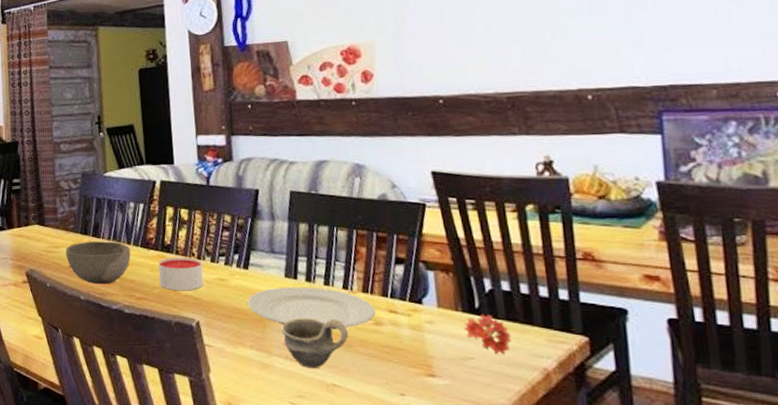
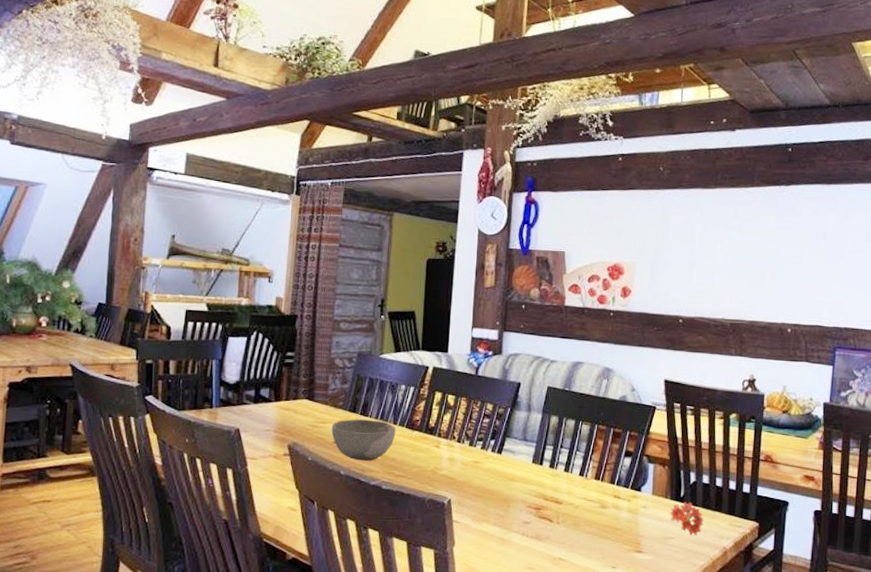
candle: present [158,257,203,291] -> none [419,439,461,471]
plate: present [247,287,376,330] -> none [496,471,603,511]
cup: present [281,317,349,369] -> none [522,499,579,545]

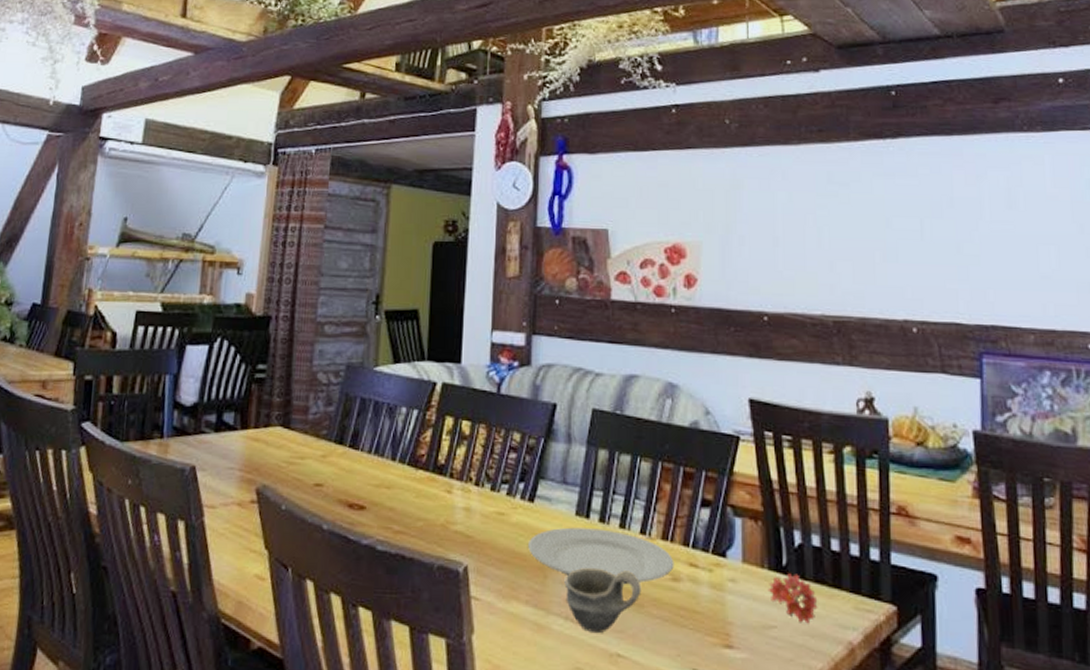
bowl: present [331,419,395,461] -> none [311,453,394,511]
plate: none [496,471,603,511] -> present [528,527,674,585]
cup: none [522,499,579,545] -> present [564,567,642,634]

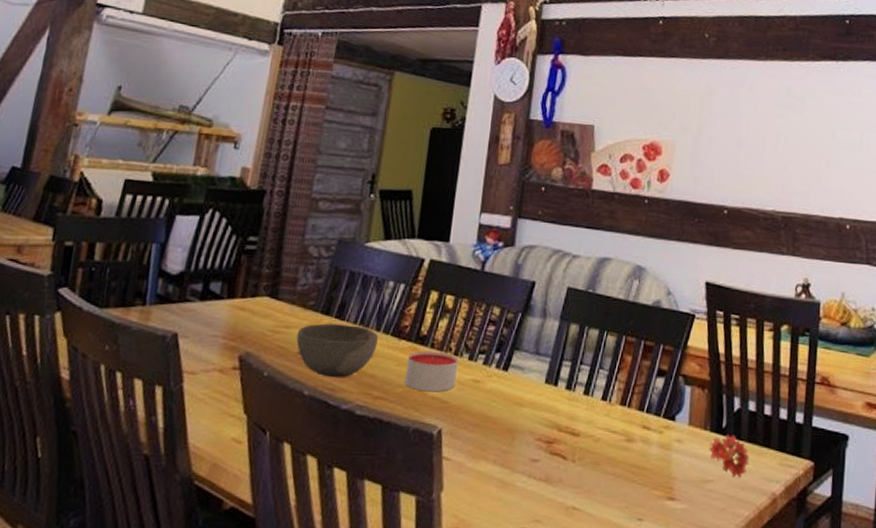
bowl: none [311,453,394,511] -> present [296,323,378,378]
candle: none [425,481,481,526] -> present [404,350,459,392]
plate: present [528,527,674,585] -> none [499,394,630,445]
cup: present [564,567,642,634] -> none [530,430,599,489]

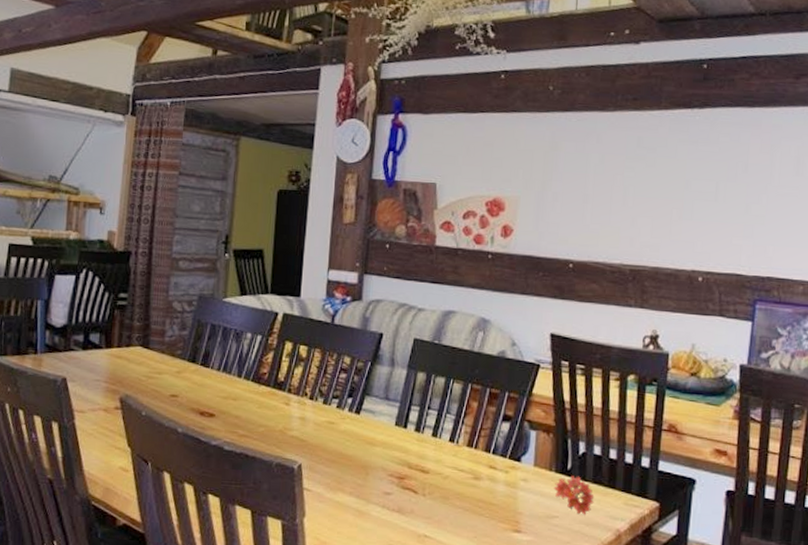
bowl: present [296,323,378,378] -> none [168,370,240,418]
candle: present [404,350,459,392] -> none [266,395,314,432]

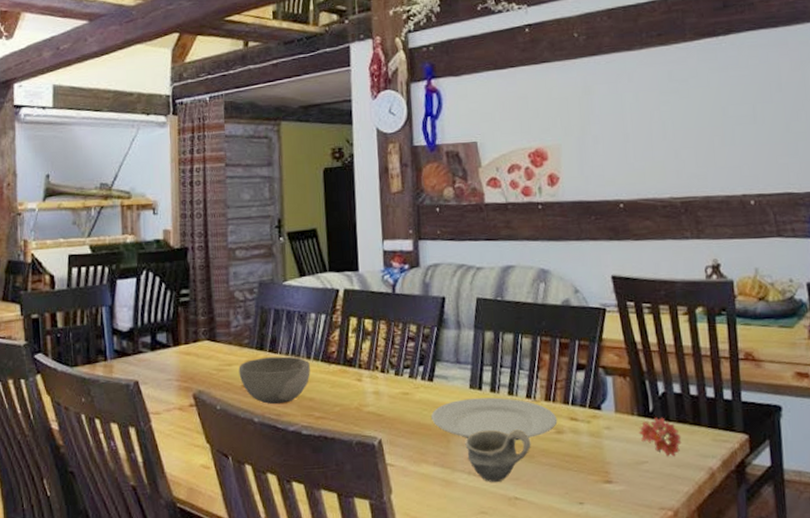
bowl: none [168,370,240,418] -> present [238,356,310,405]
plate: none [354,435,477,482] -> present [431,397,558,441]
cup: none [383,467,448,519] -> present [465,429,531,483]

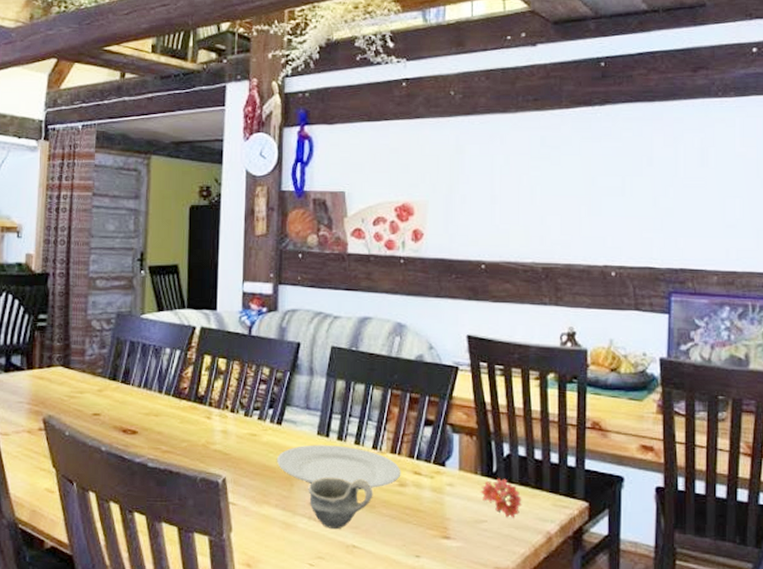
bowl: present [238,356,310,405] -> none [90,388,161,435]

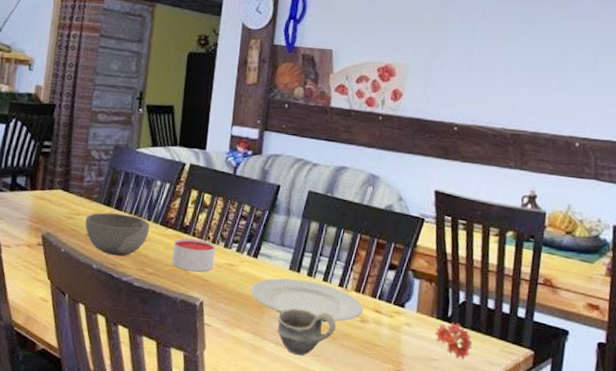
bowl: none [90,388,161,435] -> present [85,212,149,256]
candle: none [188,409,236,446] -> present [172,238,216,272]

